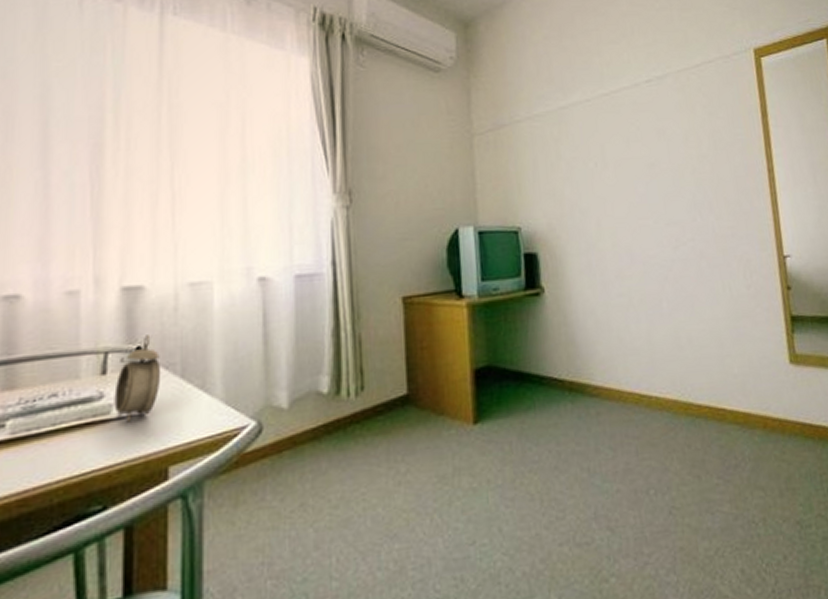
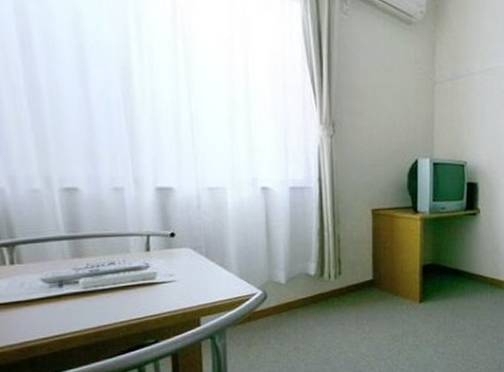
alarm clock: present [114,335,161,423] -> none [156,224,191,286]

